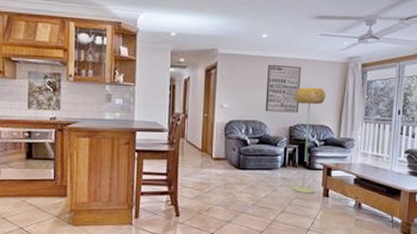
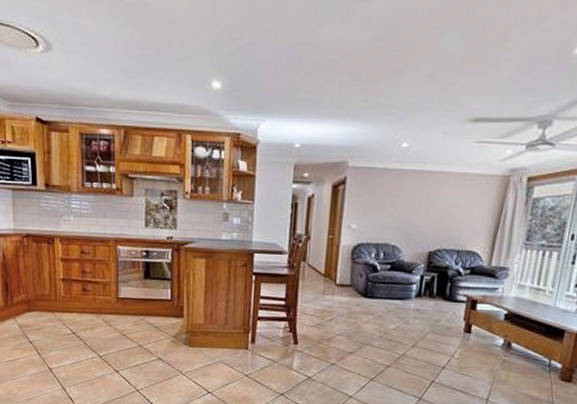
wall art: present [265,64,301,113] -> none [400,178,448,236]
floor lamp: present [292,87,326,194] -> none [427,205,478,329]

